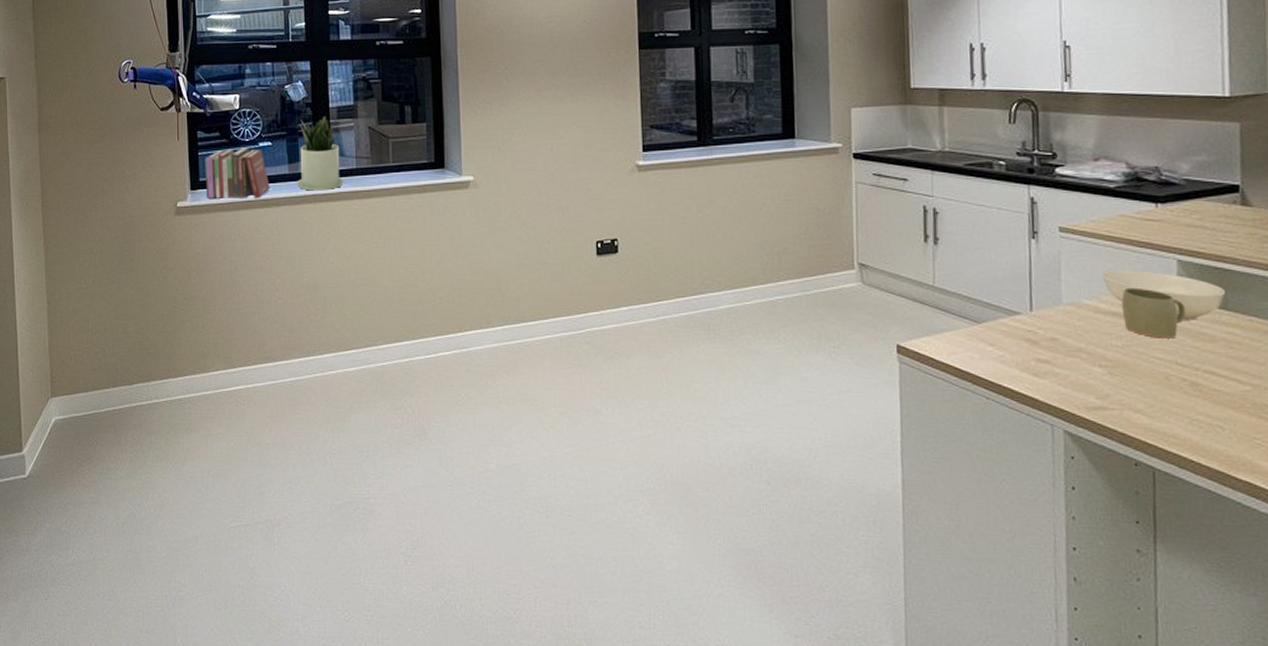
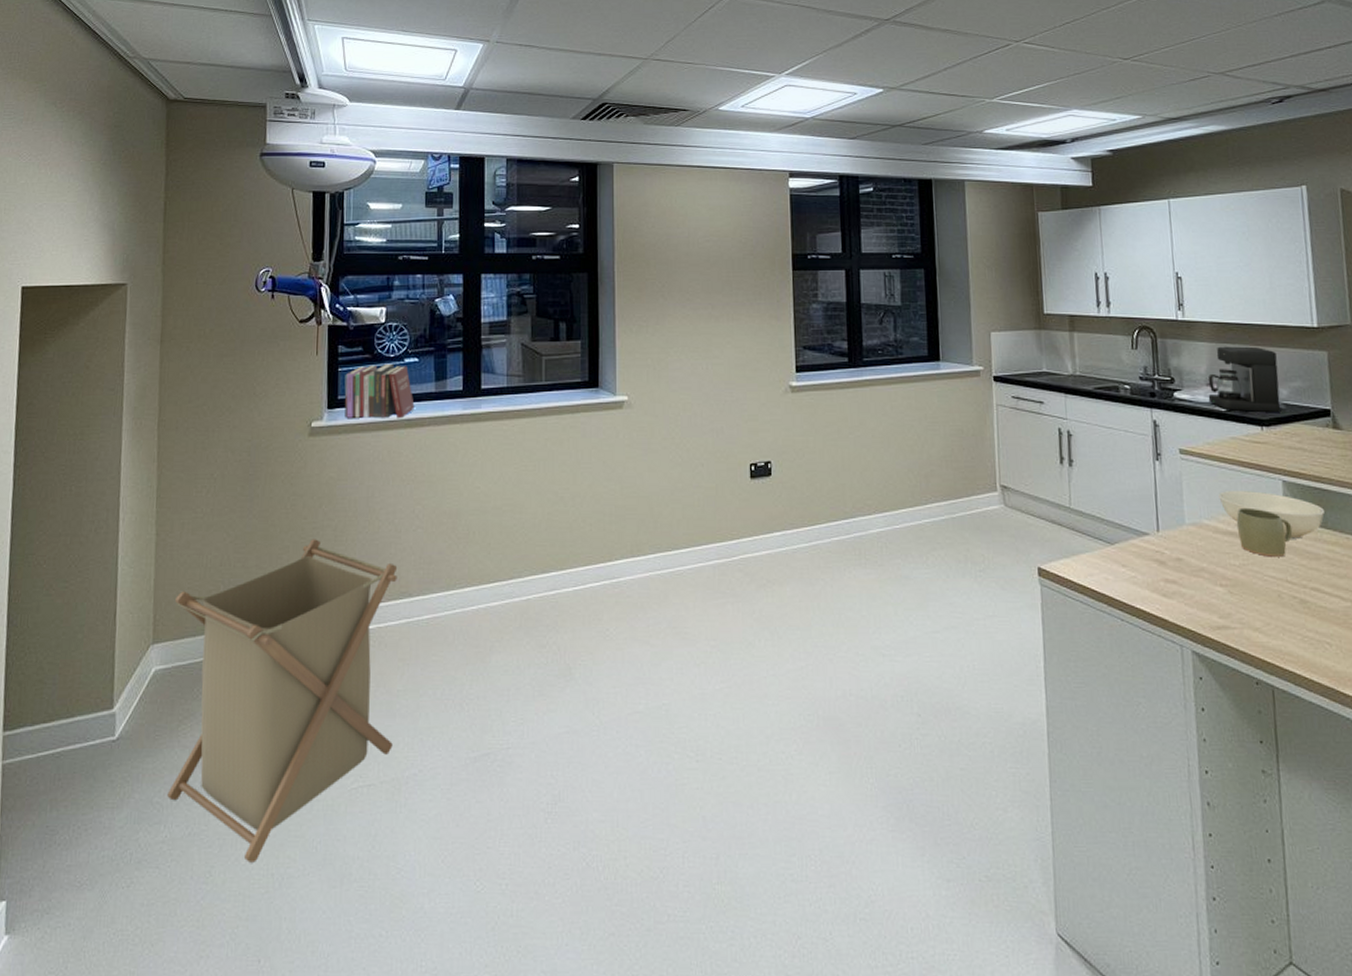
laundry basket: none [67,308,265,585] -> present [167,539,398,863]
planter: present [297,115,344,191] -> none [443,331,494,410]
coffee maker: none [1095,118,1180,188] -> present [1208,346,1281,412]

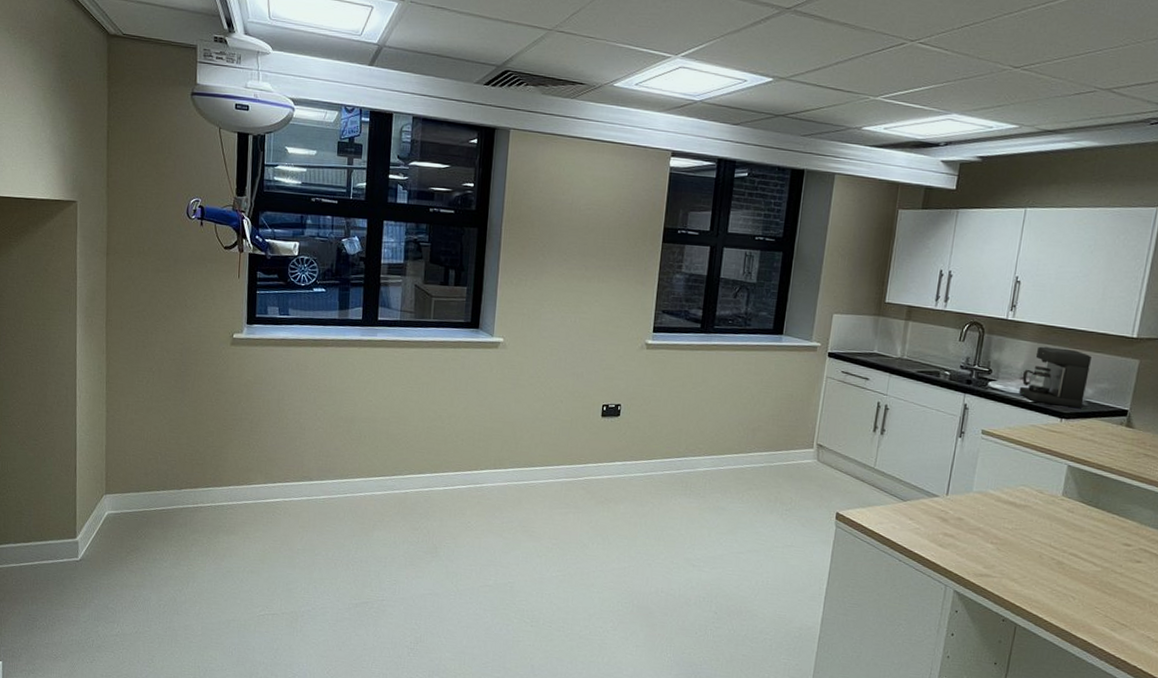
laundry basket: present [167,539,398,863] -> none [119,427,301,657]
books: present [344,363,415,419] -> none [261,290,321,339]
bowl: present [1218,491,1326,539] -> none [1007,468,1100,514]
mug: present [1236,507,1293,557] -> none [1016,483,1067,526]

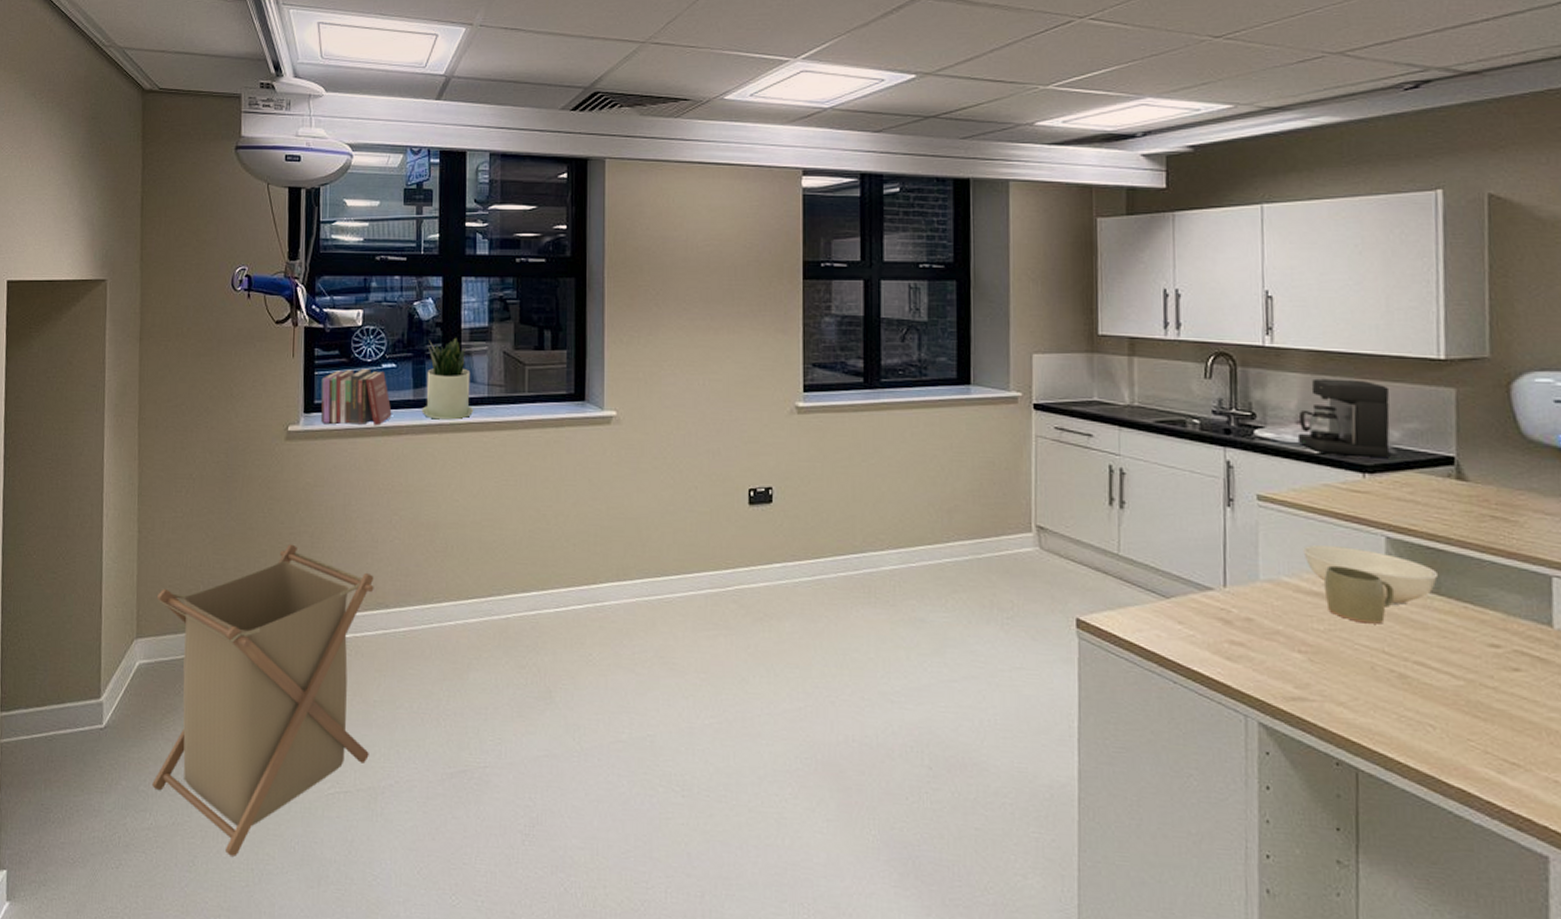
laundry basket: none [119,427,301,657] -> present [152,544,374,856]
books: none [261,290,321,339] -> present [320,368,392,426]
planter: none [345,270,388,338] -> present [421,337,474,420]
bowl: none [1007,468,1100,514] -> present [1303,545,1439,605]
mug: none [1016,483,1067,526] -> present [1323,565,1395,624]

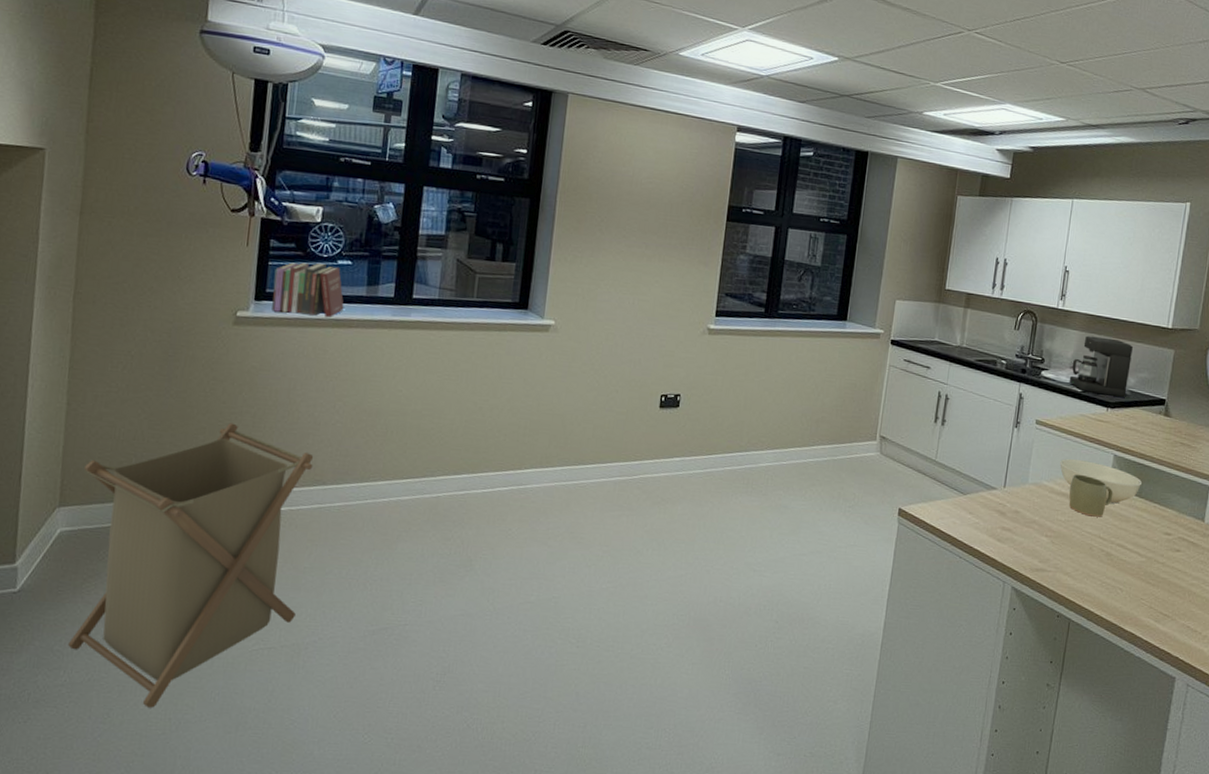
planter: present [421,337,474,420] -> none [373,242,424,318]

